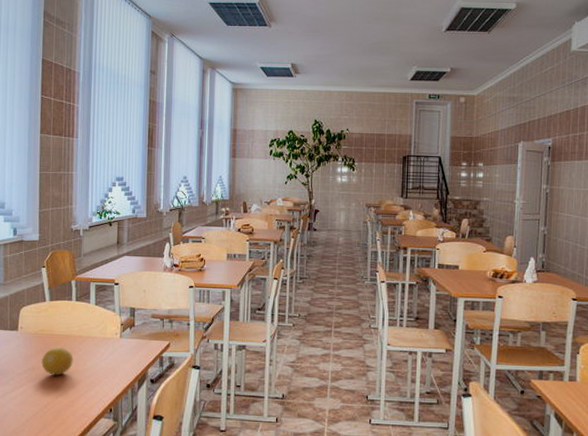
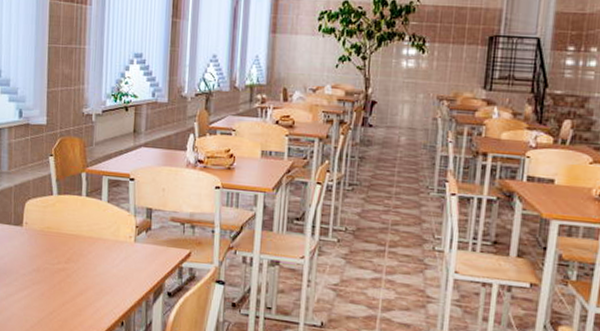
fruit: present [41,347,73,375] -> none [47,248,82,280]

